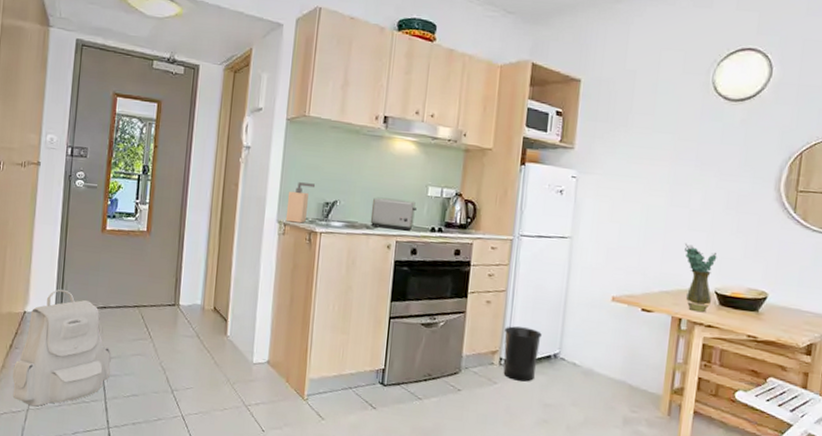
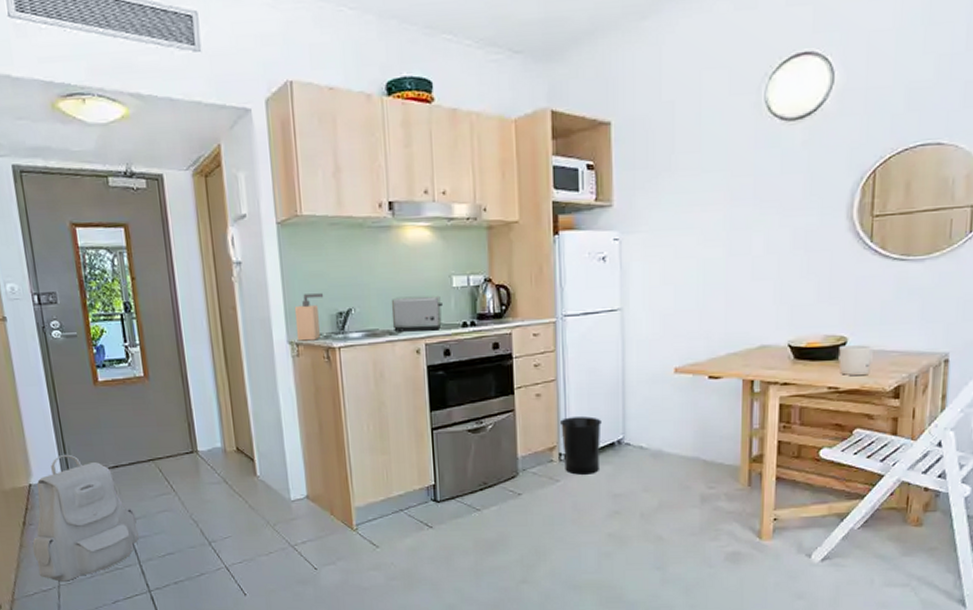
vase: present [684,243,717,313] -> none [749,295,788,371]
mug: none [758,300,790,330] -> present [838,345,873,376]

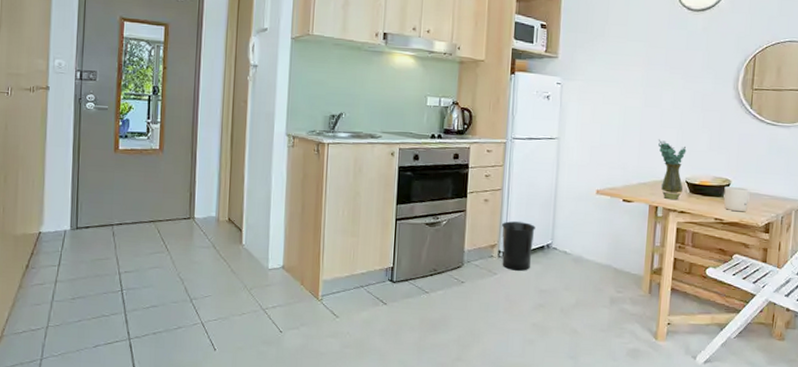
backpack: present [32,454,139,582] -> none [30,208,130,323]
soap dispenser: present [294,293,324,341] -> none [294,97,322,136]
toaster: present [391,295,442,332] -> none [374,108,417,139]
vase: none [749,295,788,371] -> present [658,139,687,200]

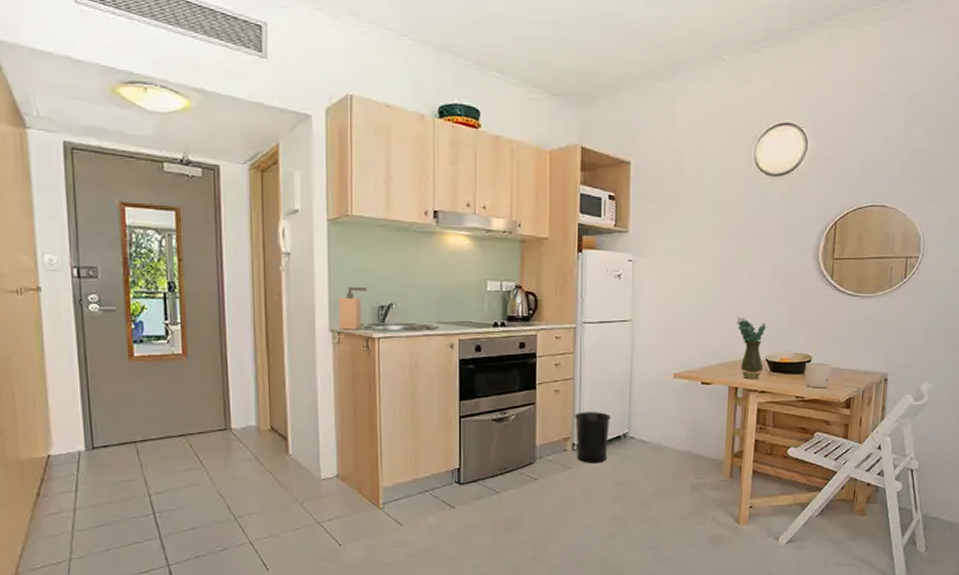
soap dispenser: none [294,97,322,136] -> present [338,287,368,330]

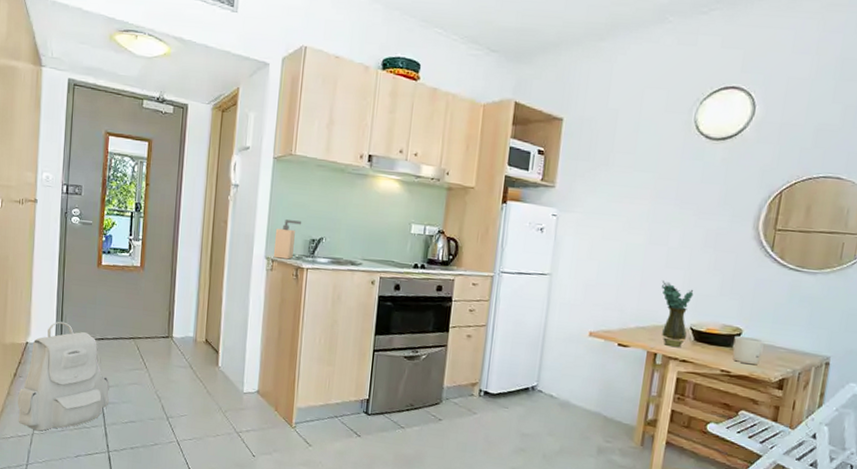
backpack: none [45,426,162,555] -> present [18,321,110,431]
waste bin: present [575,412,610,463] -> none [482,359,520,412]

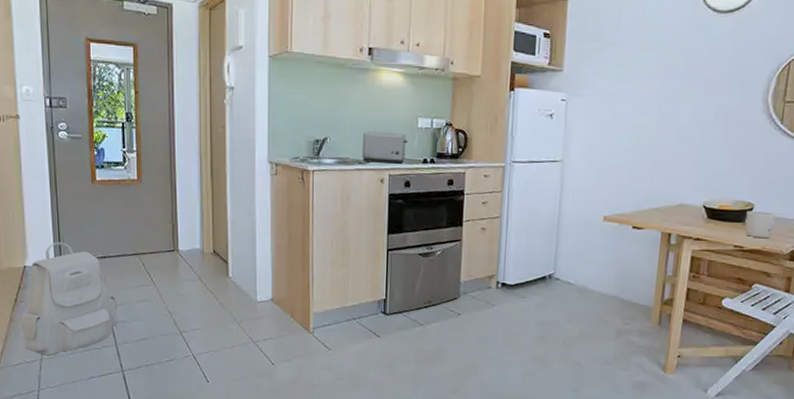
soap dispenser: present [273,219,302,260] -> none [276,121,304,163]
toaster: none [355,234,400,268] -> present [362,131,407,164]
vase: present [661,280,694,348] -> none [673,160,706,227]

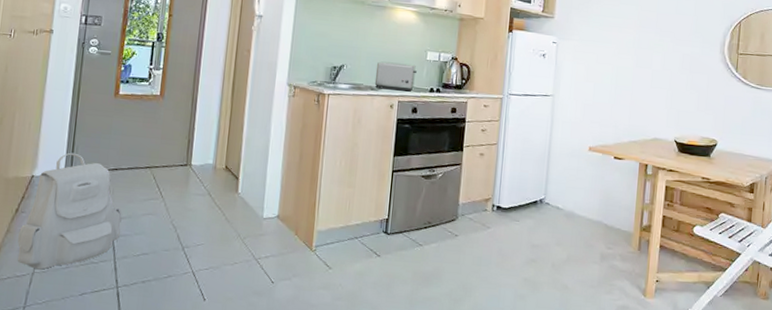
mug: present [744,211,776,239] -> none [710,147,736,172]

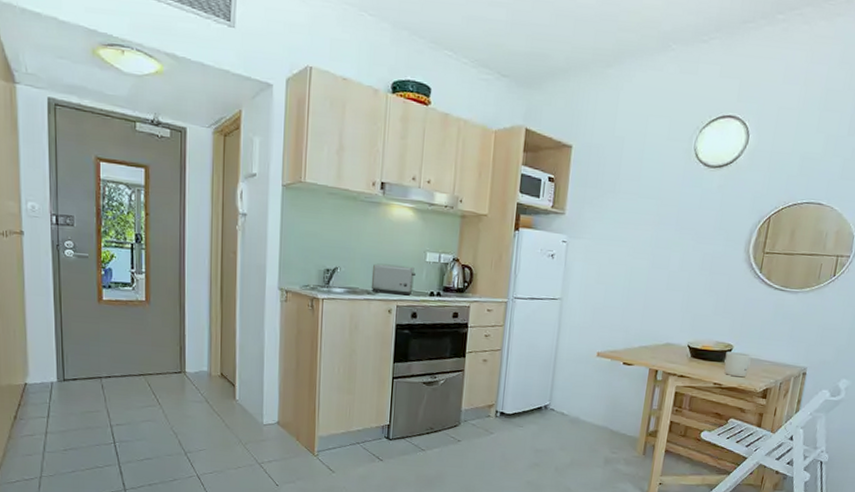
backpack: present [17,152,122,270] -> none [21,360,121,474]
mug: none [710,147,736,172] -> present [723,352,752,378]

